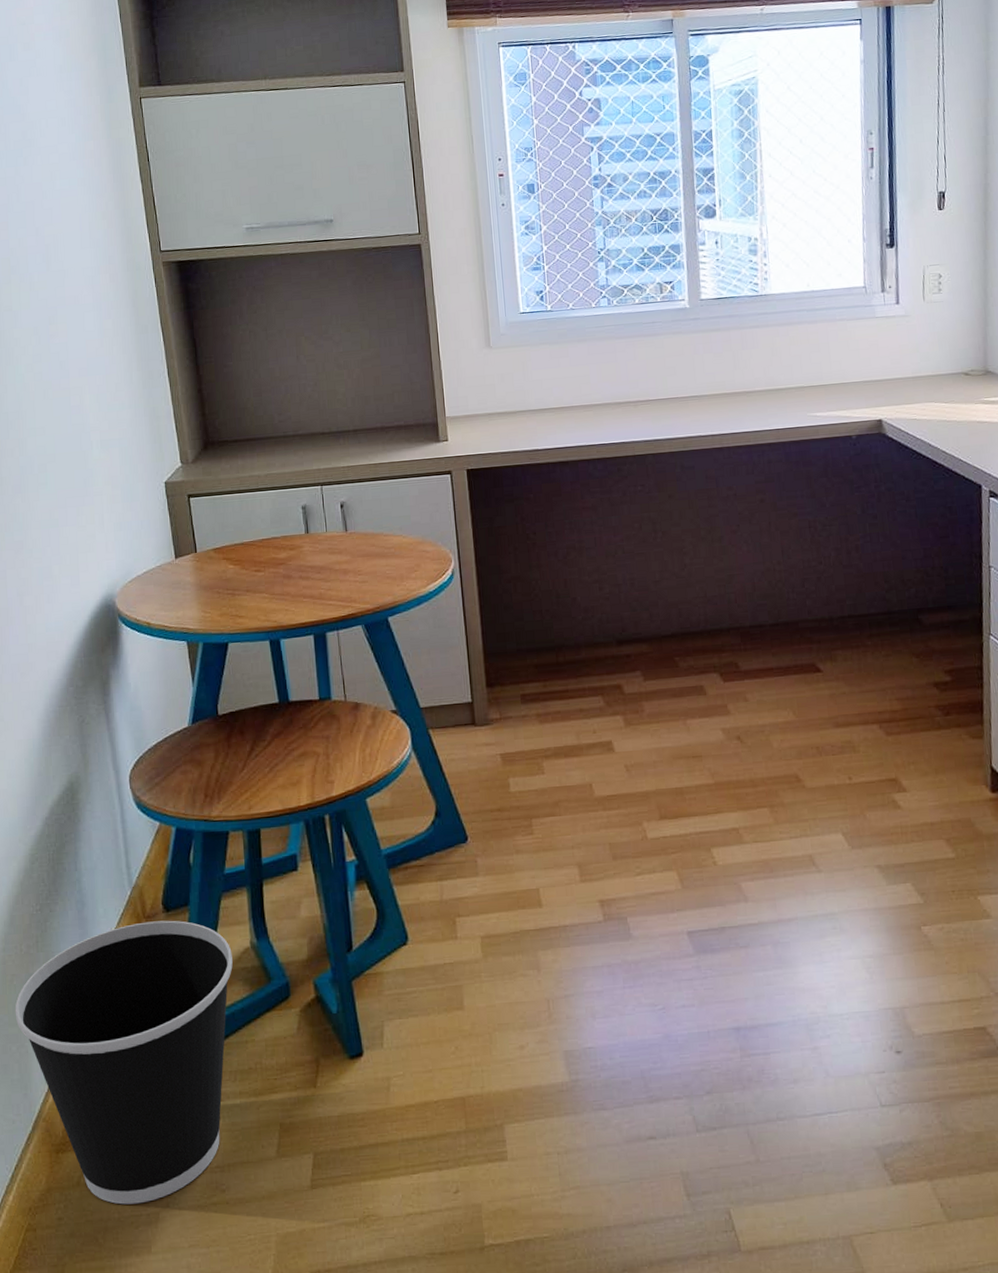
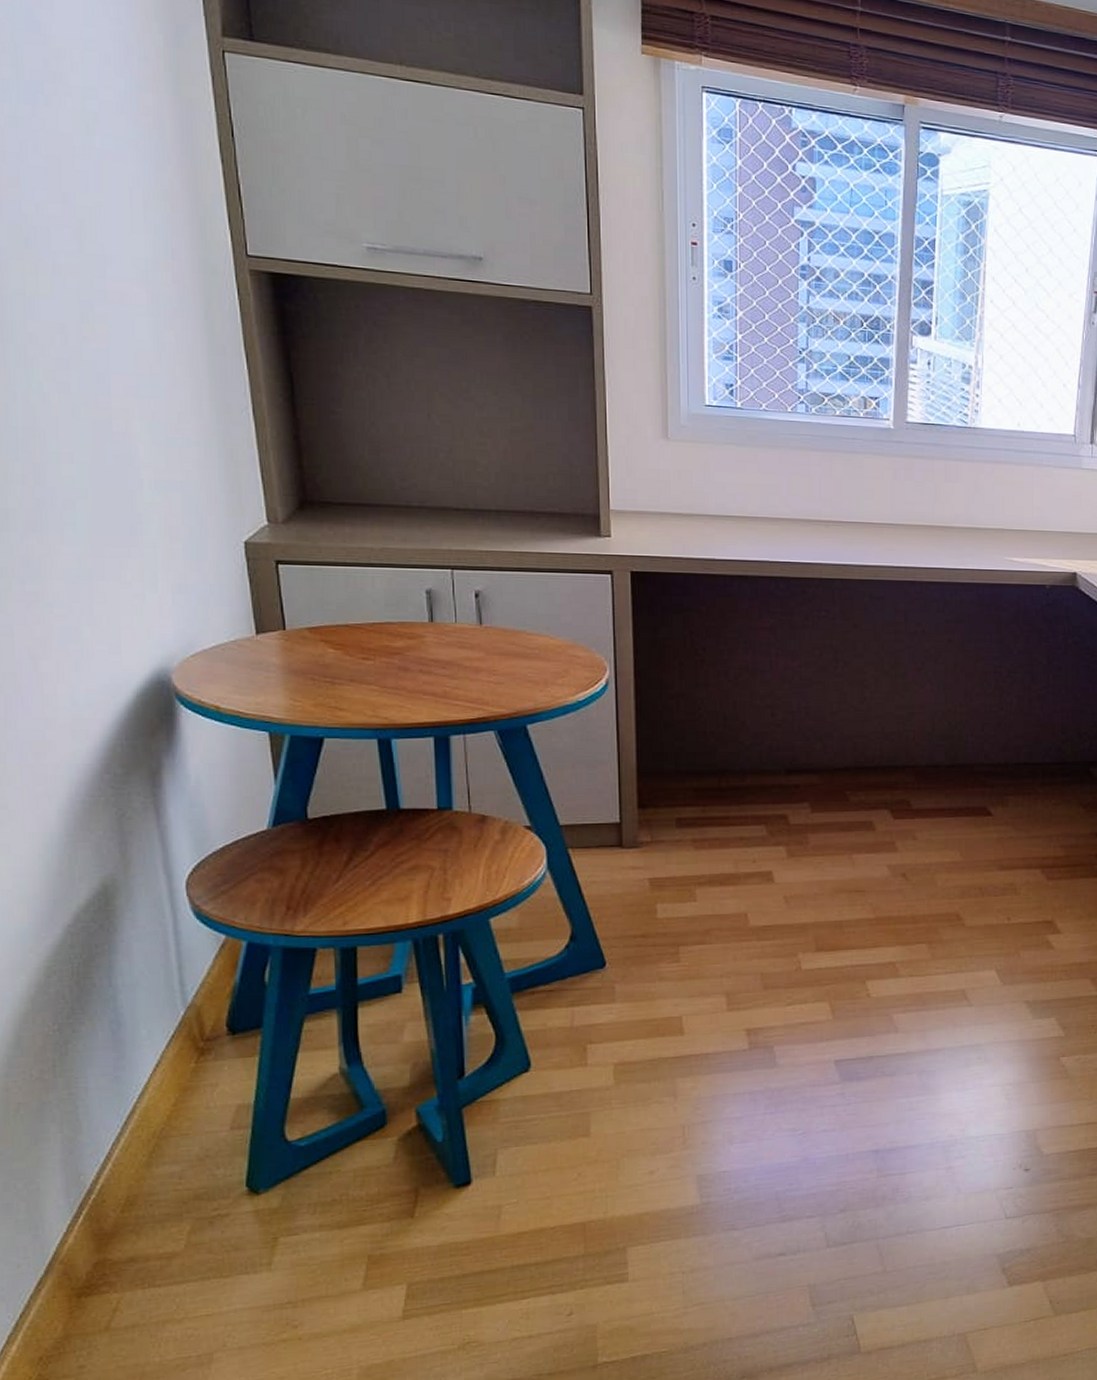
wastebasket: present [15,920,233,1205] -> none [21,1043,316,1348]

